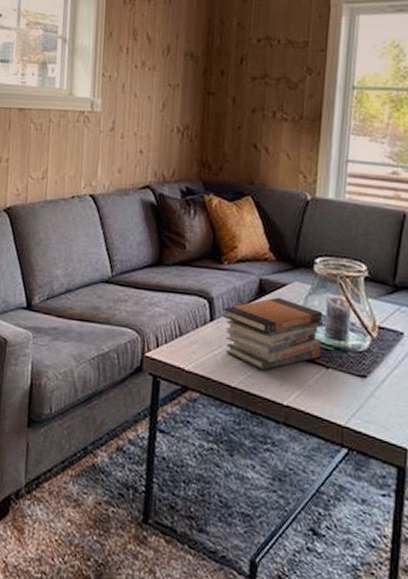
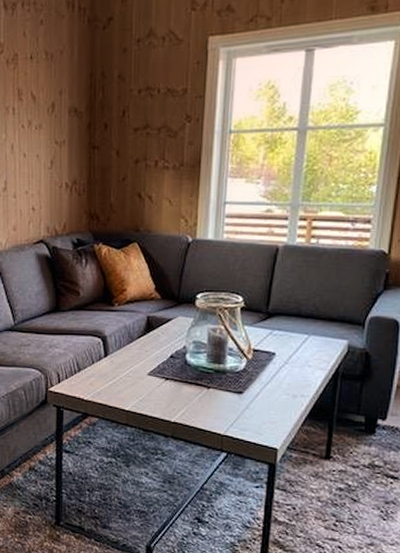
book stack: present [222,297,324,371] -> none [115,332,205,395]

